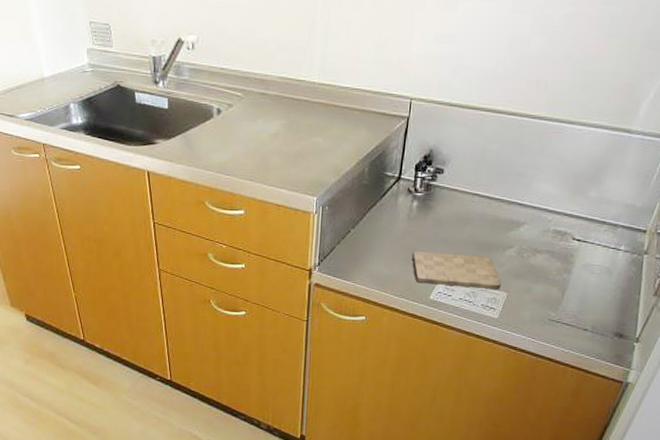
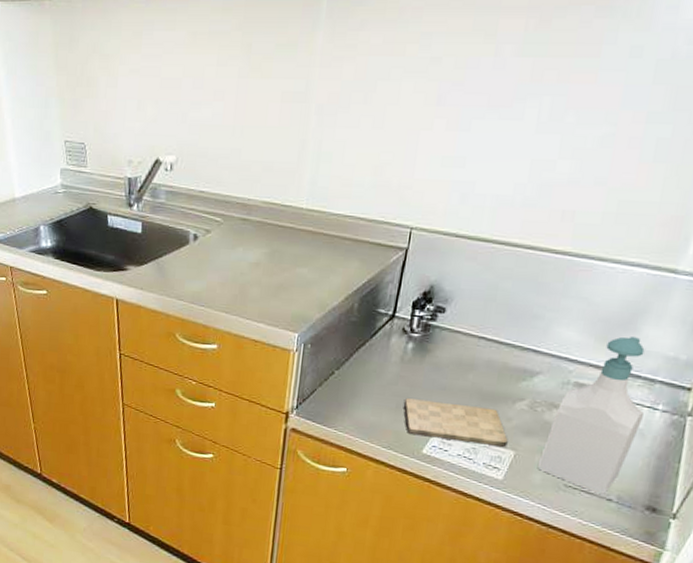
soap bottle: none [526,189,610,326] -> present [537,337,645,495]

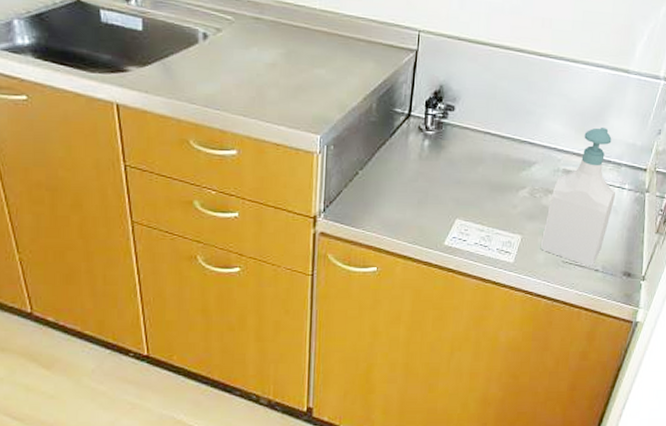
cutting board: present [403,398,508,447] -> none [424,194,515,232]

